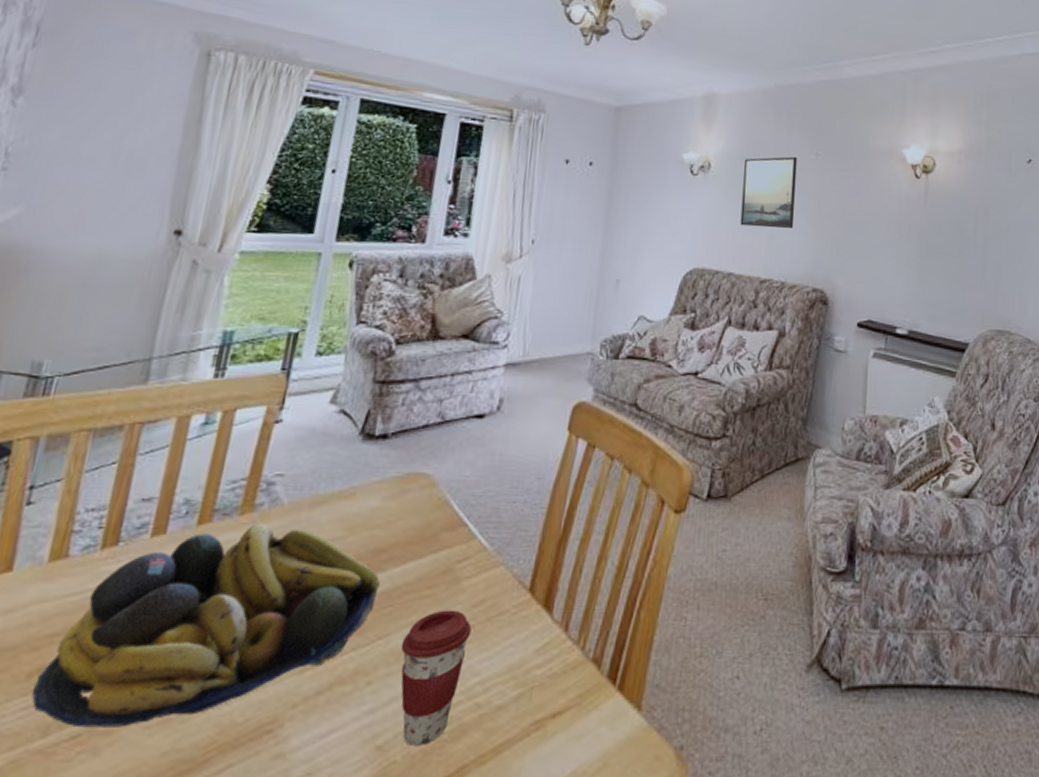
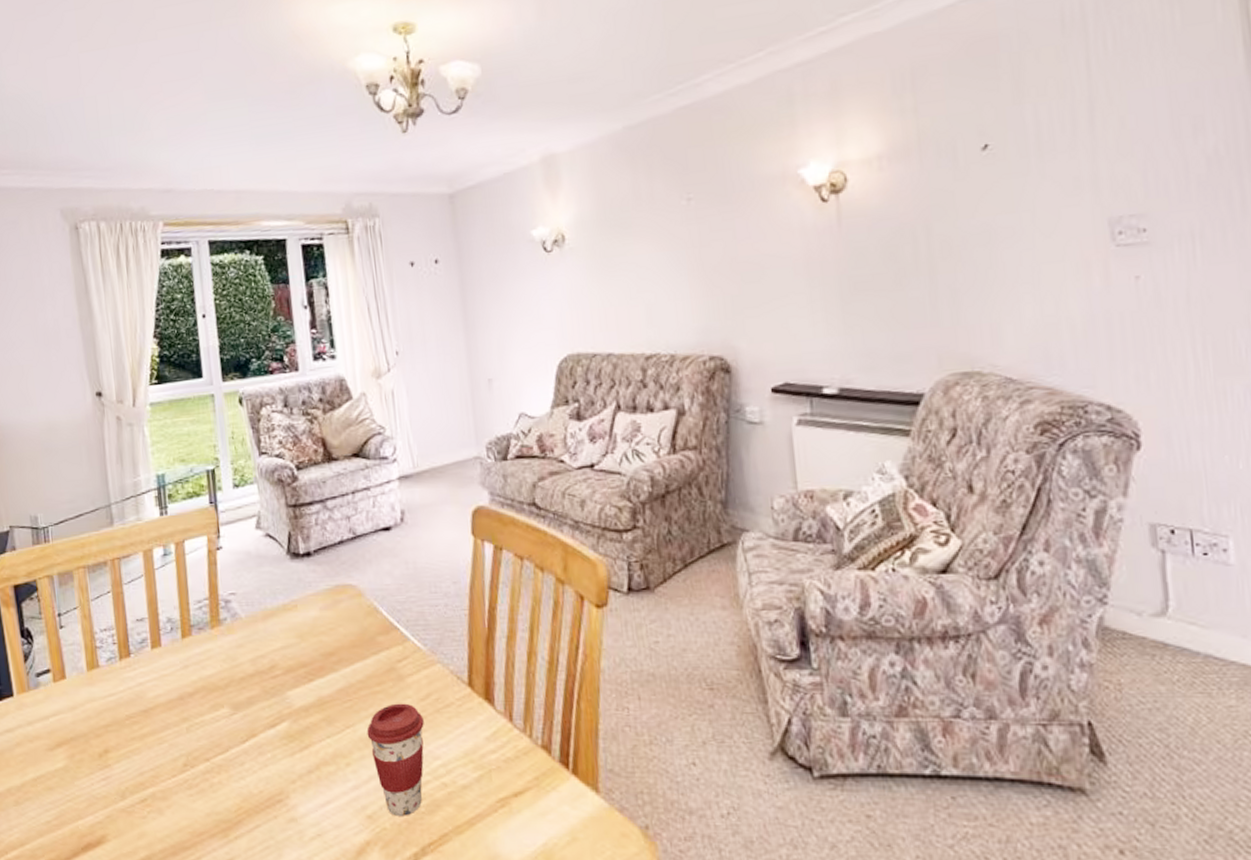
fruit bowl: present [32,523,380,728] -> none [106,634,337,794]
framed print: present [740,156,797,229] -> none [602,207,675,299]

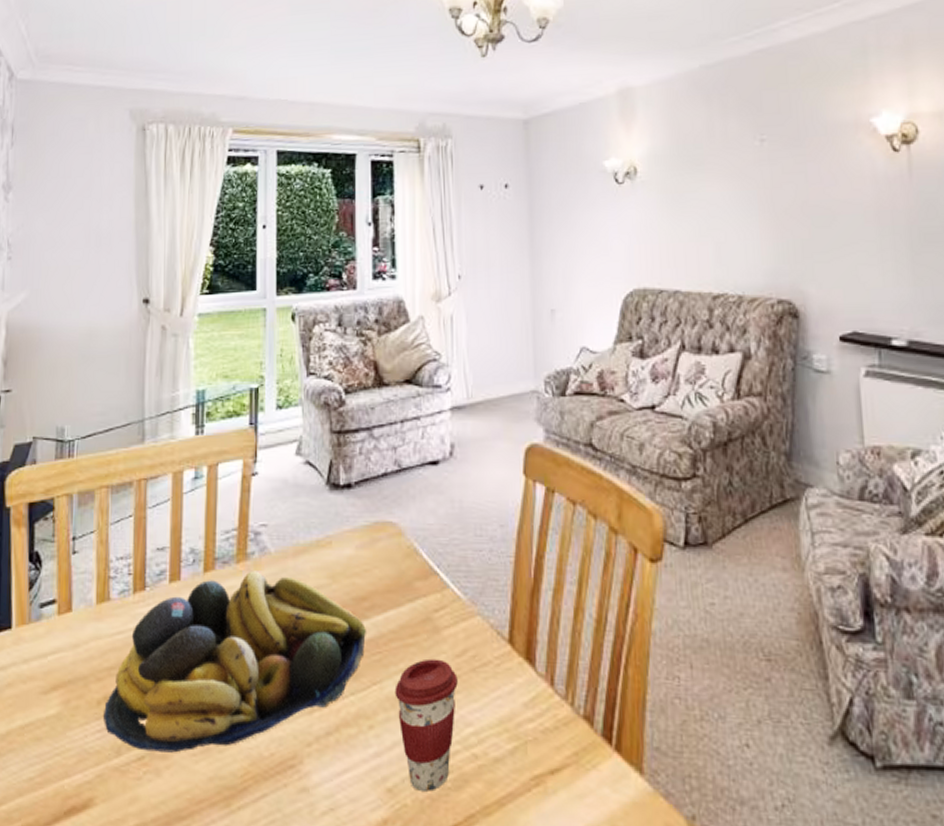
fruit bowl: none [106,634,337,794] -> present [104,570,366,753]

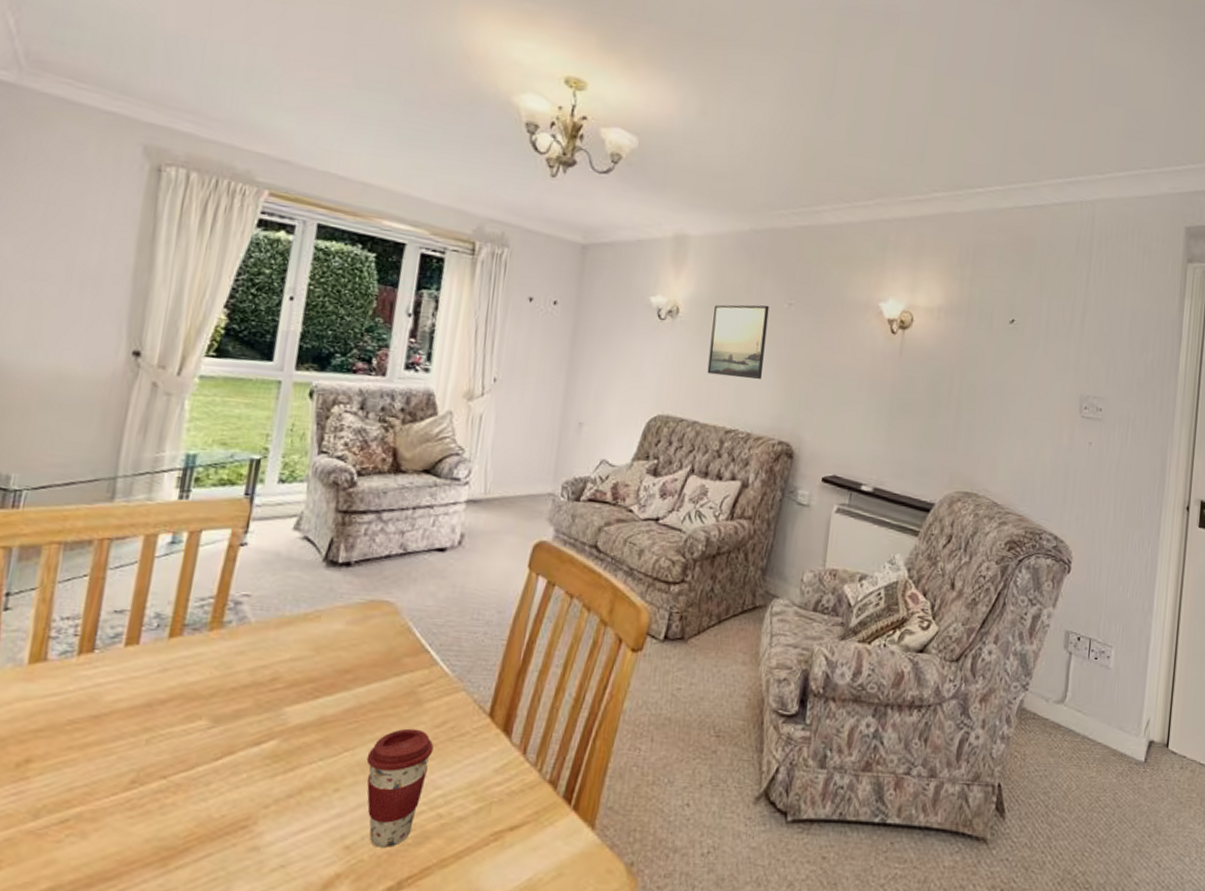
fruit bowl: present [104,570,366,753] -> none [21,639,346,816]
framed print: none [674,146,745,235] -> present [707,304,770,380]

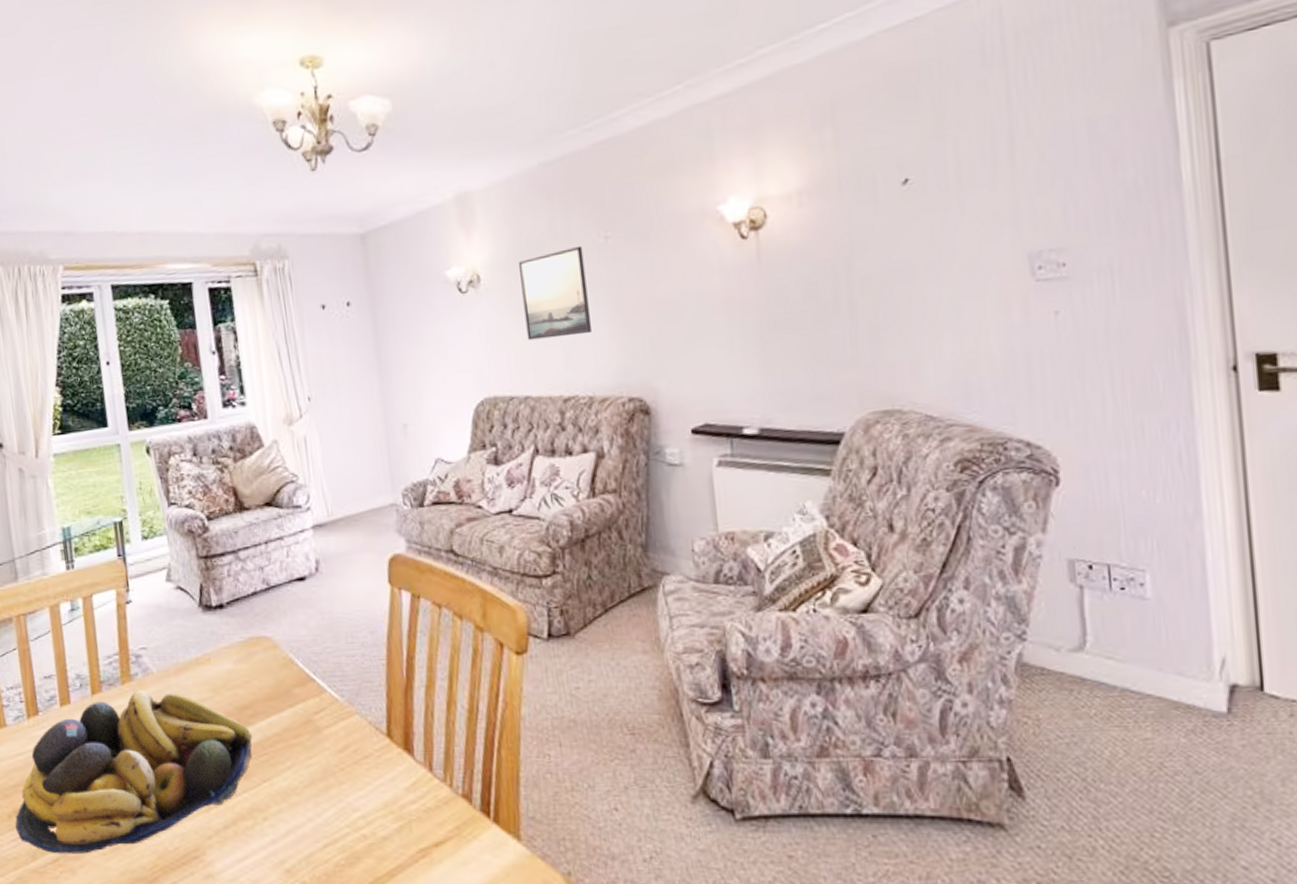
fruit bowl: none [21,639,346,816] -> present [15,690,252,854]
coffee cup: present [366,728,434,848] -> none [284,755,343,869]

